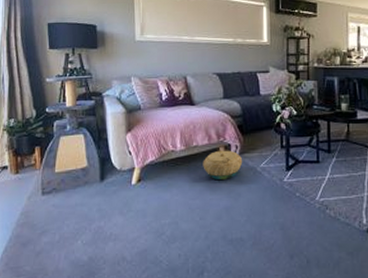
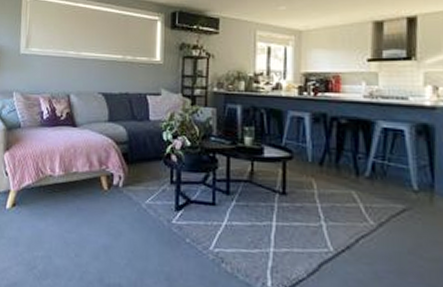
basket: present [203,150,243,179] -> none [81,179,126,214]

